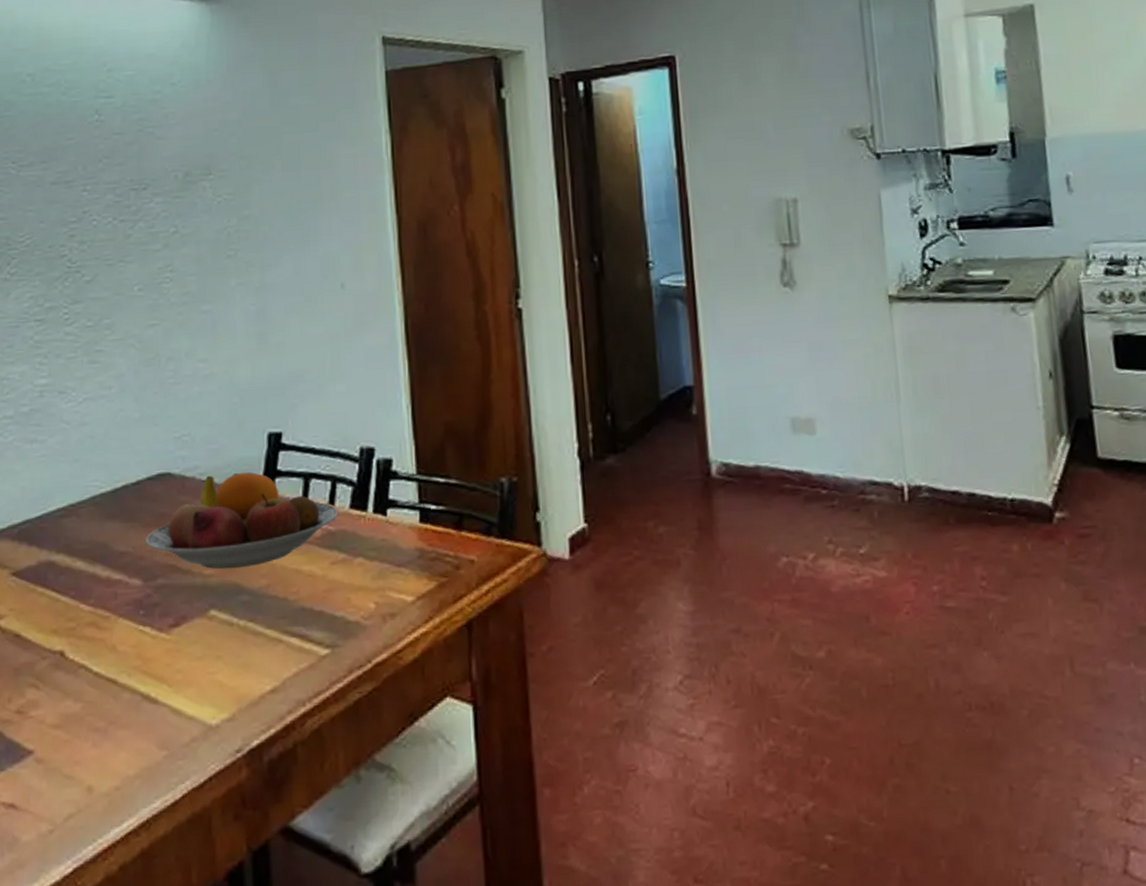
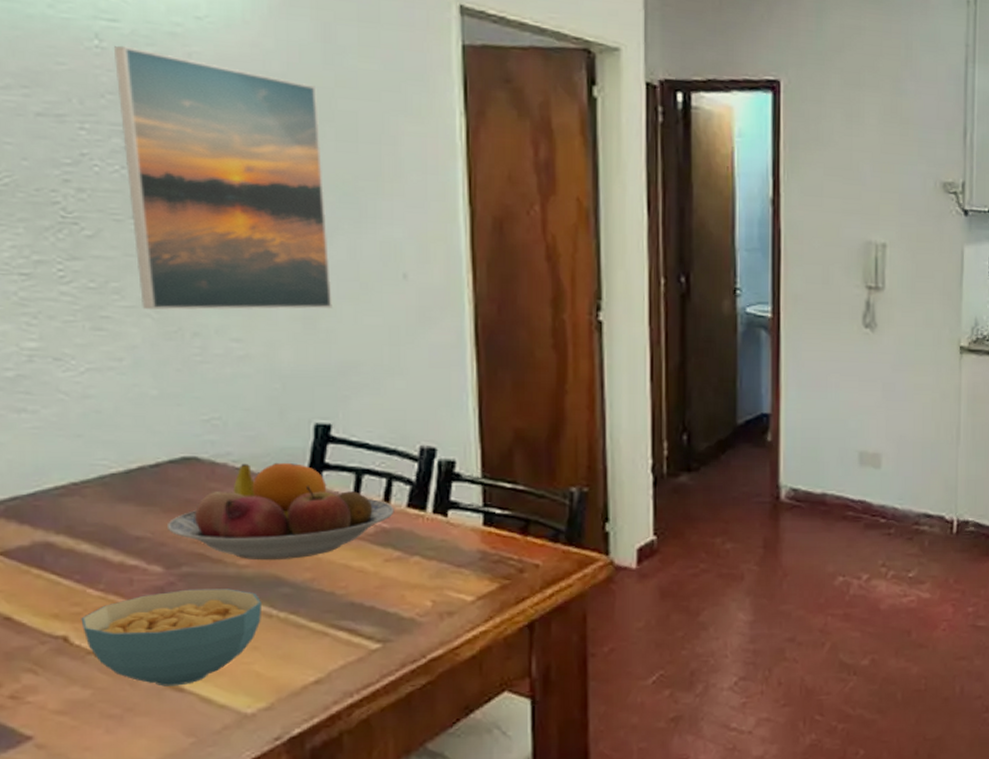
cereal bowl: none [74,598,225,699] -> present [81,589,263,687]
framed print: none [109,116,281,341] -> present [113,45,332,311]

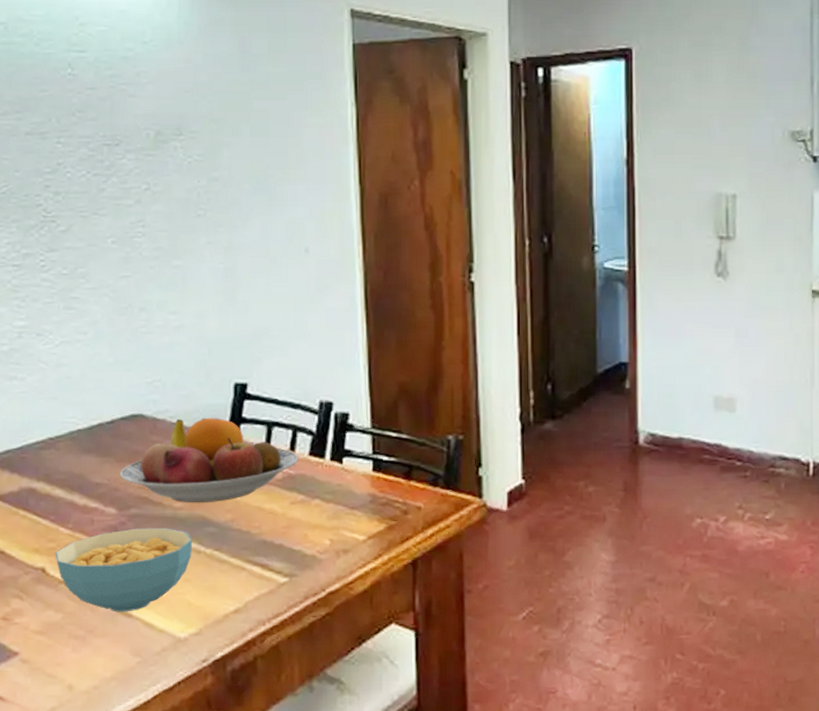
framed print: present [113,45,332,311] -> none [81,71,248,291]

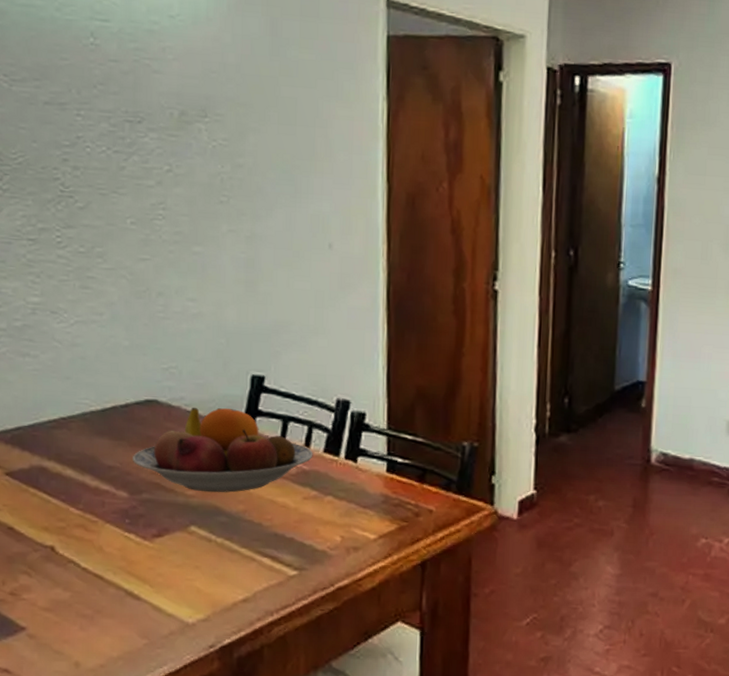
cereal bowl: present [55,528,193,612] -> none [64,513,204,595]

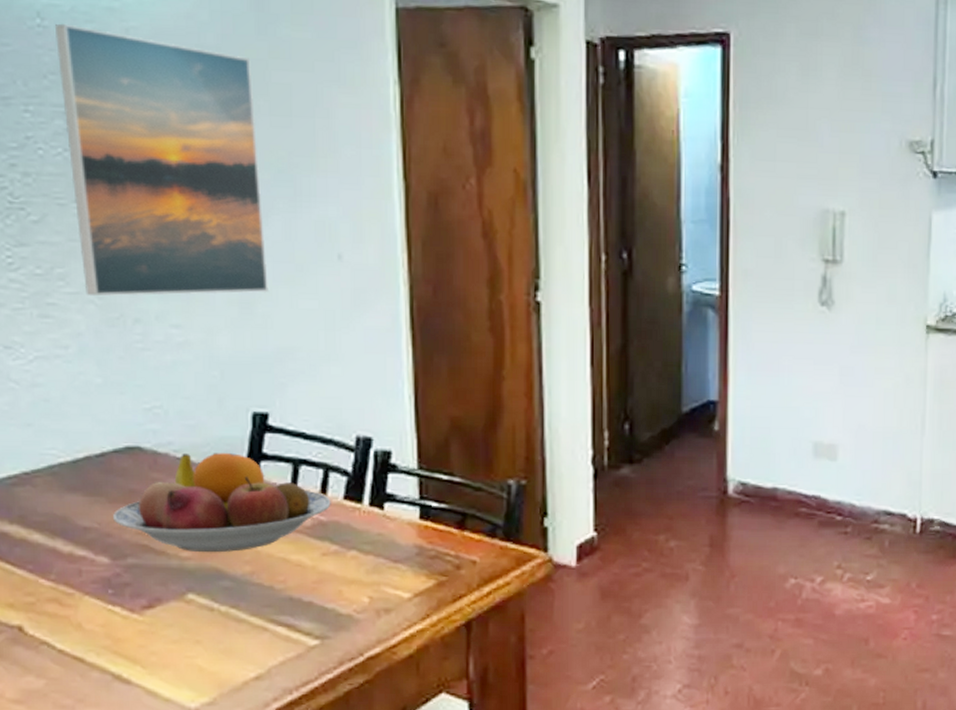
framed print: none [104,42,270,275] -> present [54,23,268,297]

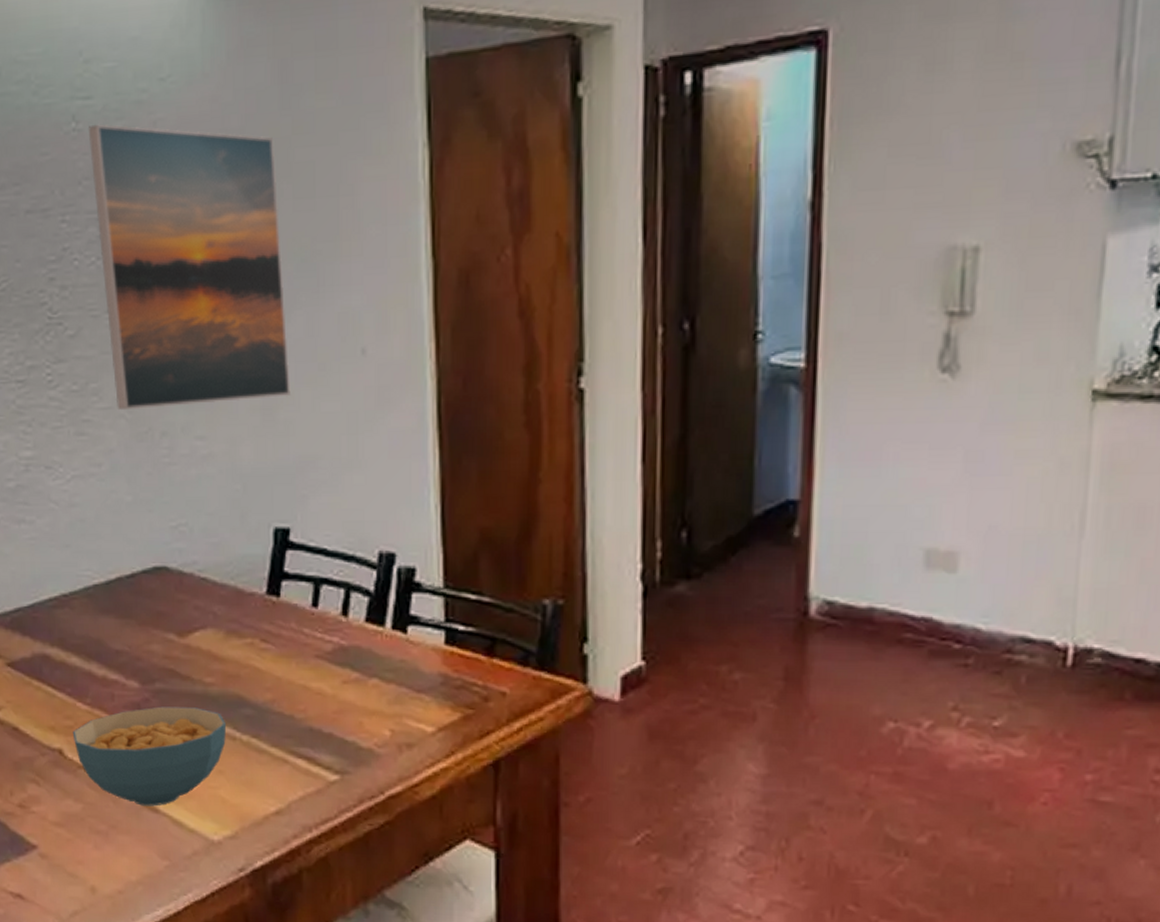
cereal bowl: none [34,581,204,678] -> present [72,706,227,807]
fruit bowl: present [113,453,331,553] -> none [142,572,352,679]

